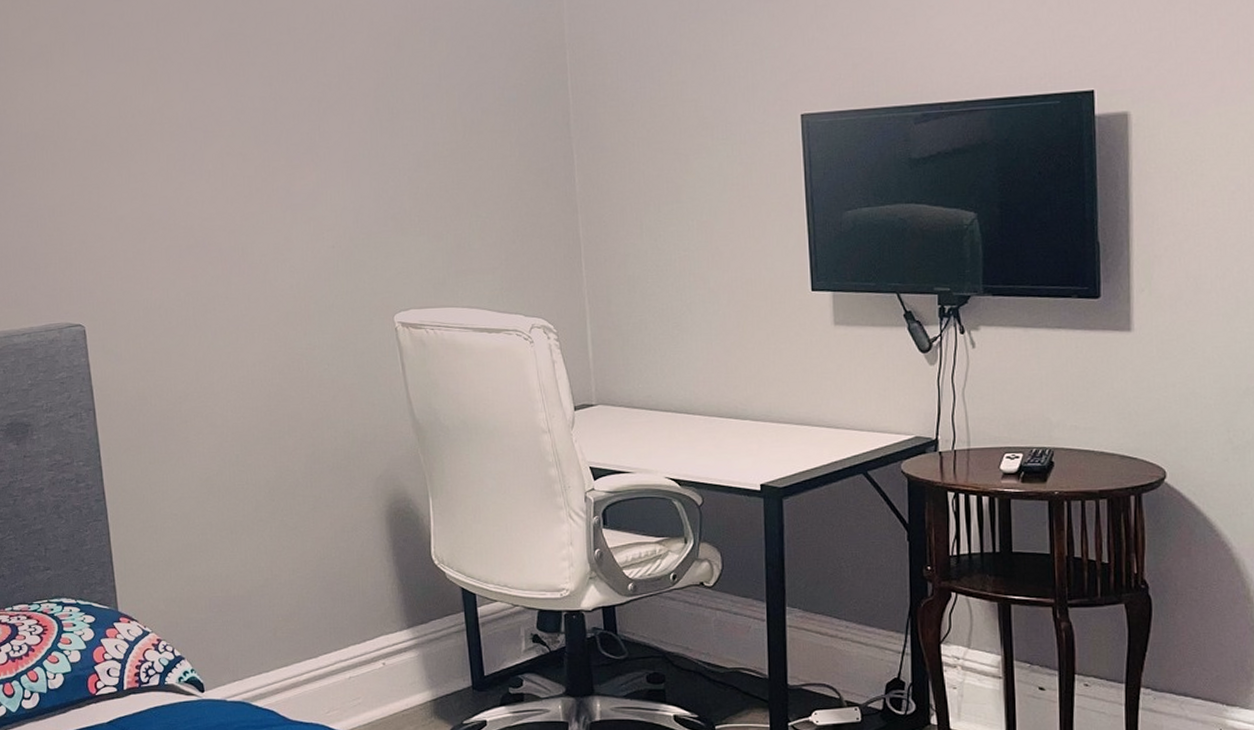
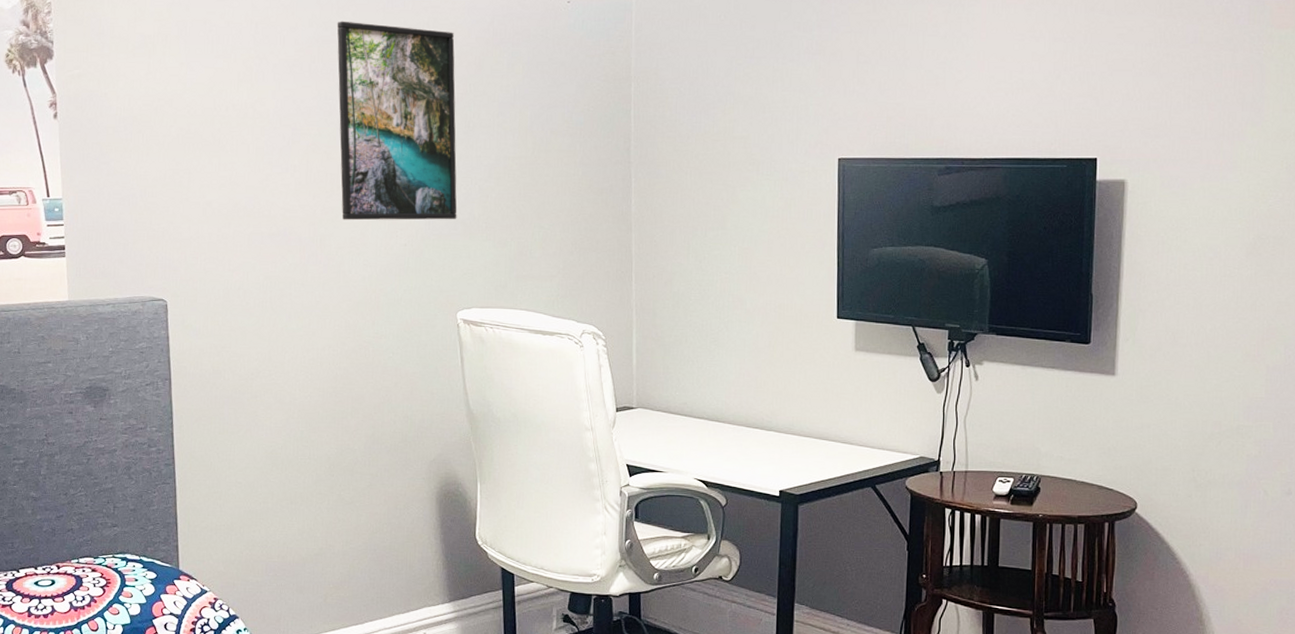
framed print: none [243,10,387,225] -> present [337,21,457,221]

